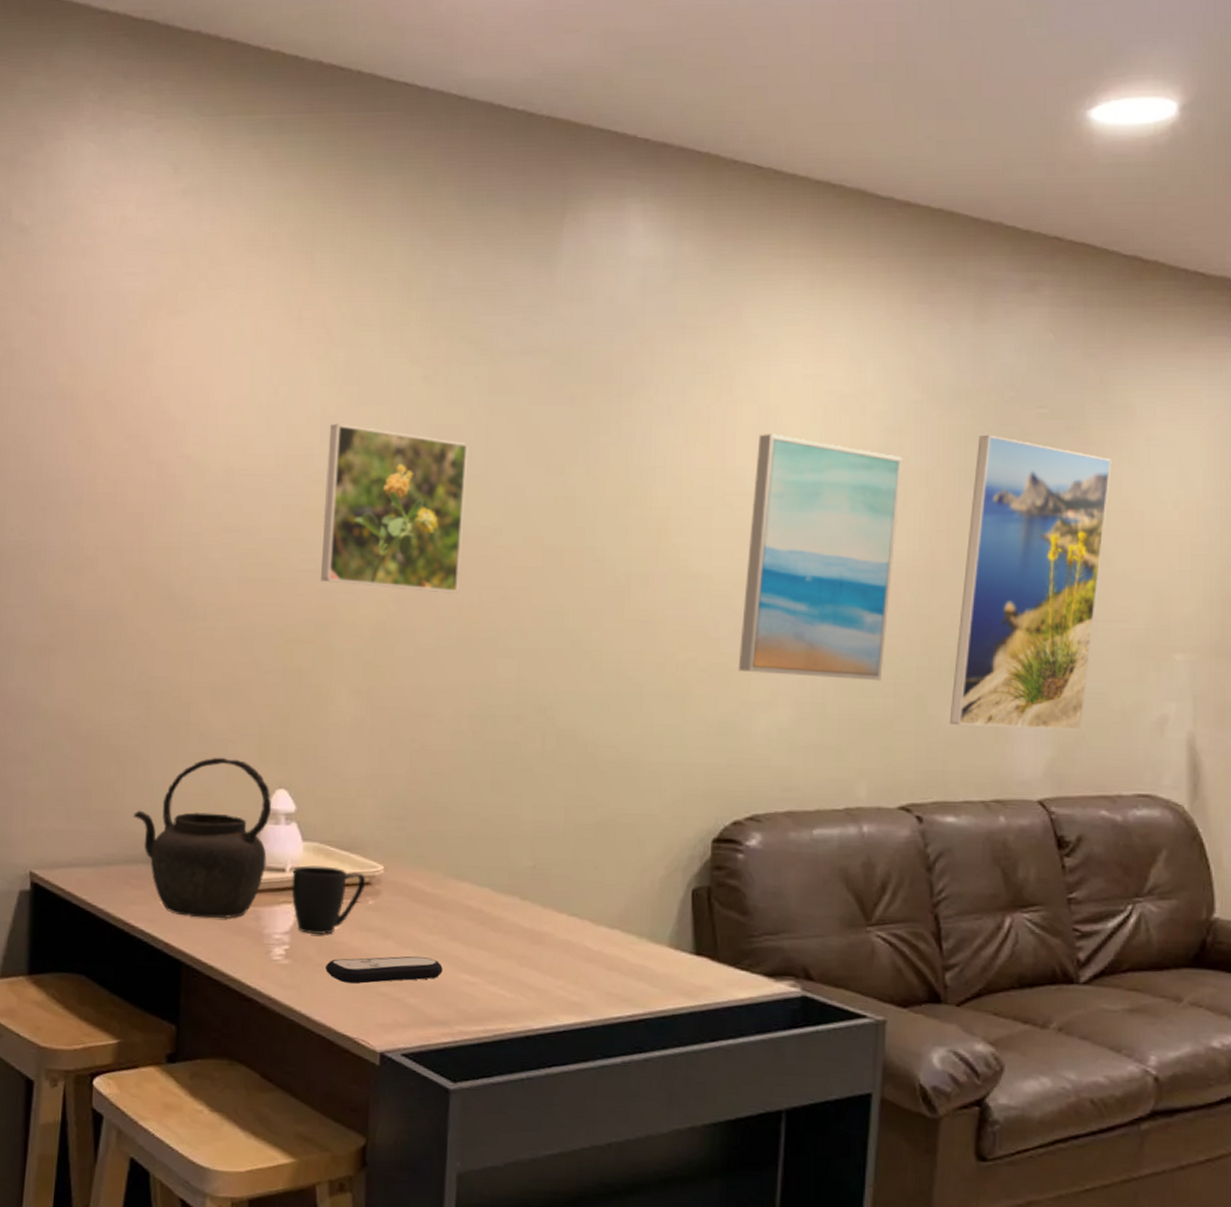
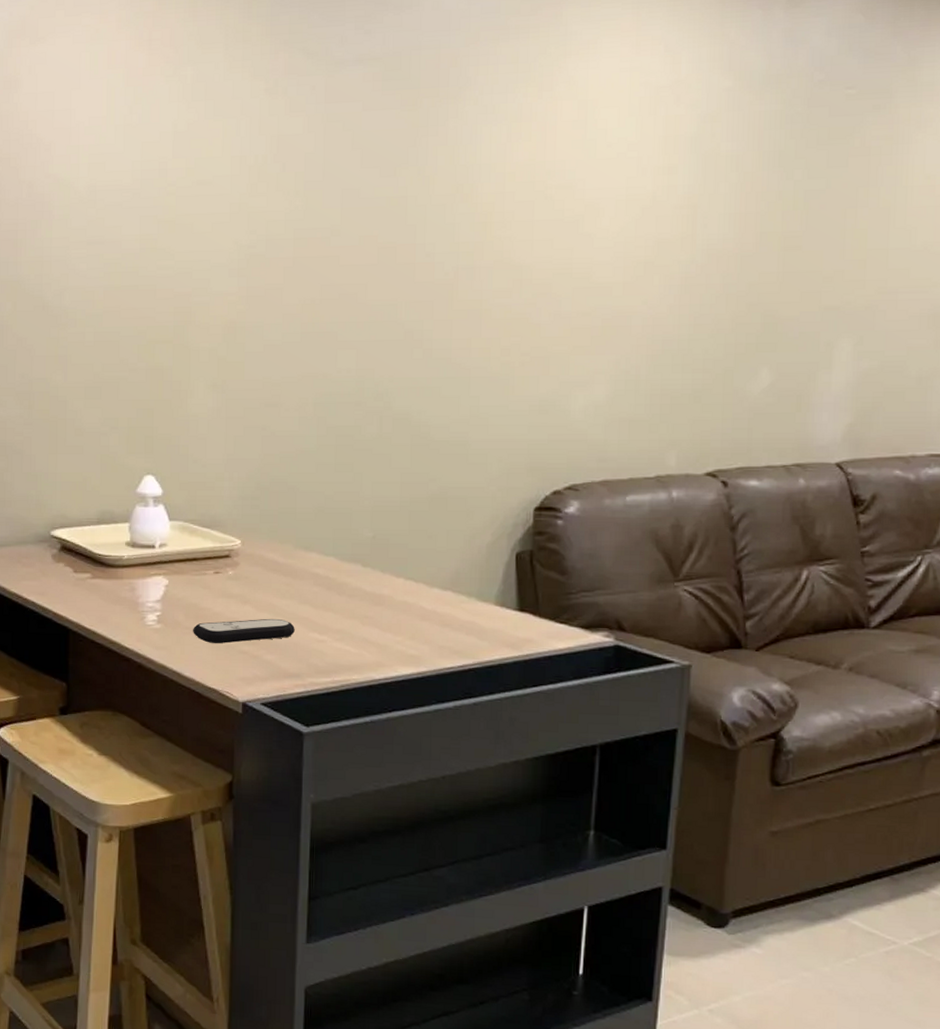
kettle: present [133,757,272,919] -> none [21,449,141,591]
mug: present [291,865,366,935] -> none [161,542,226,602]
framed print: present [320,424,469,593] -> none [176,138,308,292]
wall art: present [738,434,904,681] -> none [558,127,715,358]
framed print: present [949,434,1112,732] -> none [754,117,917,398]

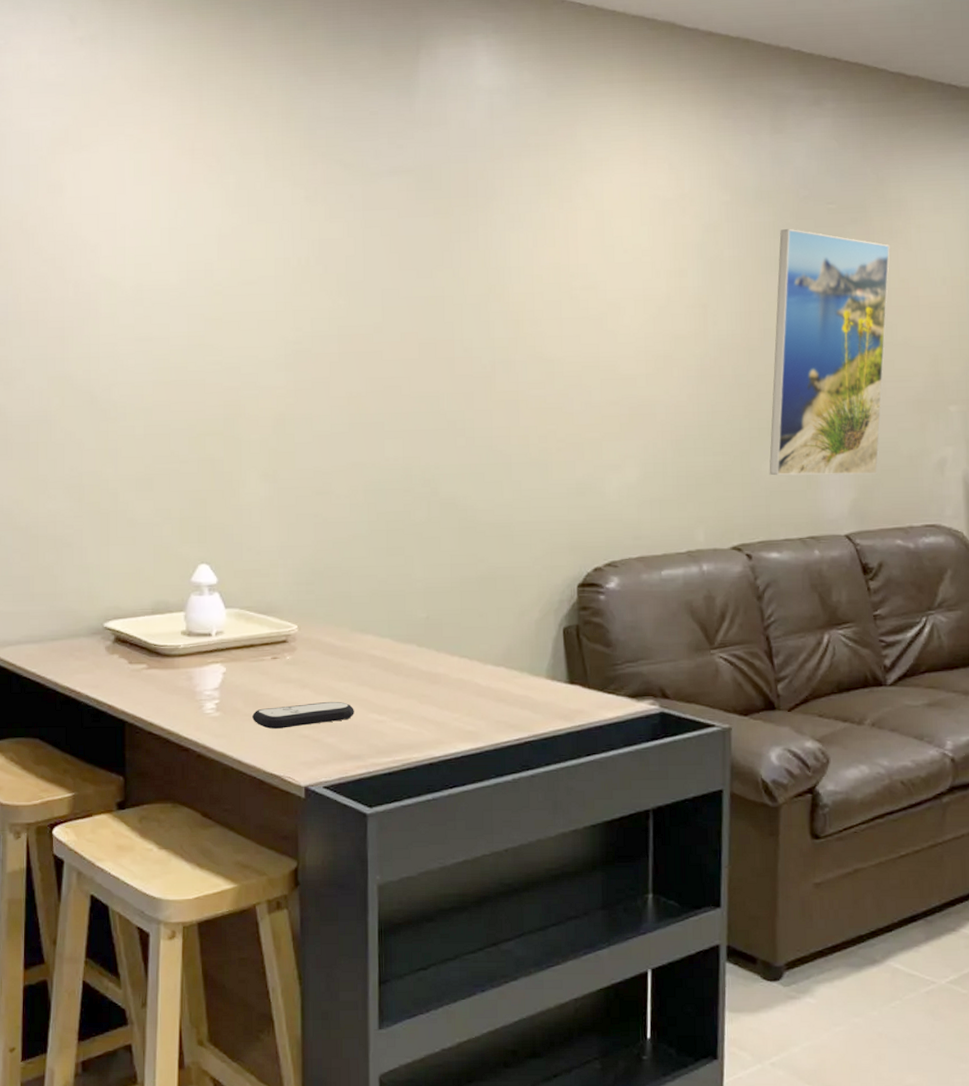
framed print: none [754,117,917,398] -> present [769,228,890,476]

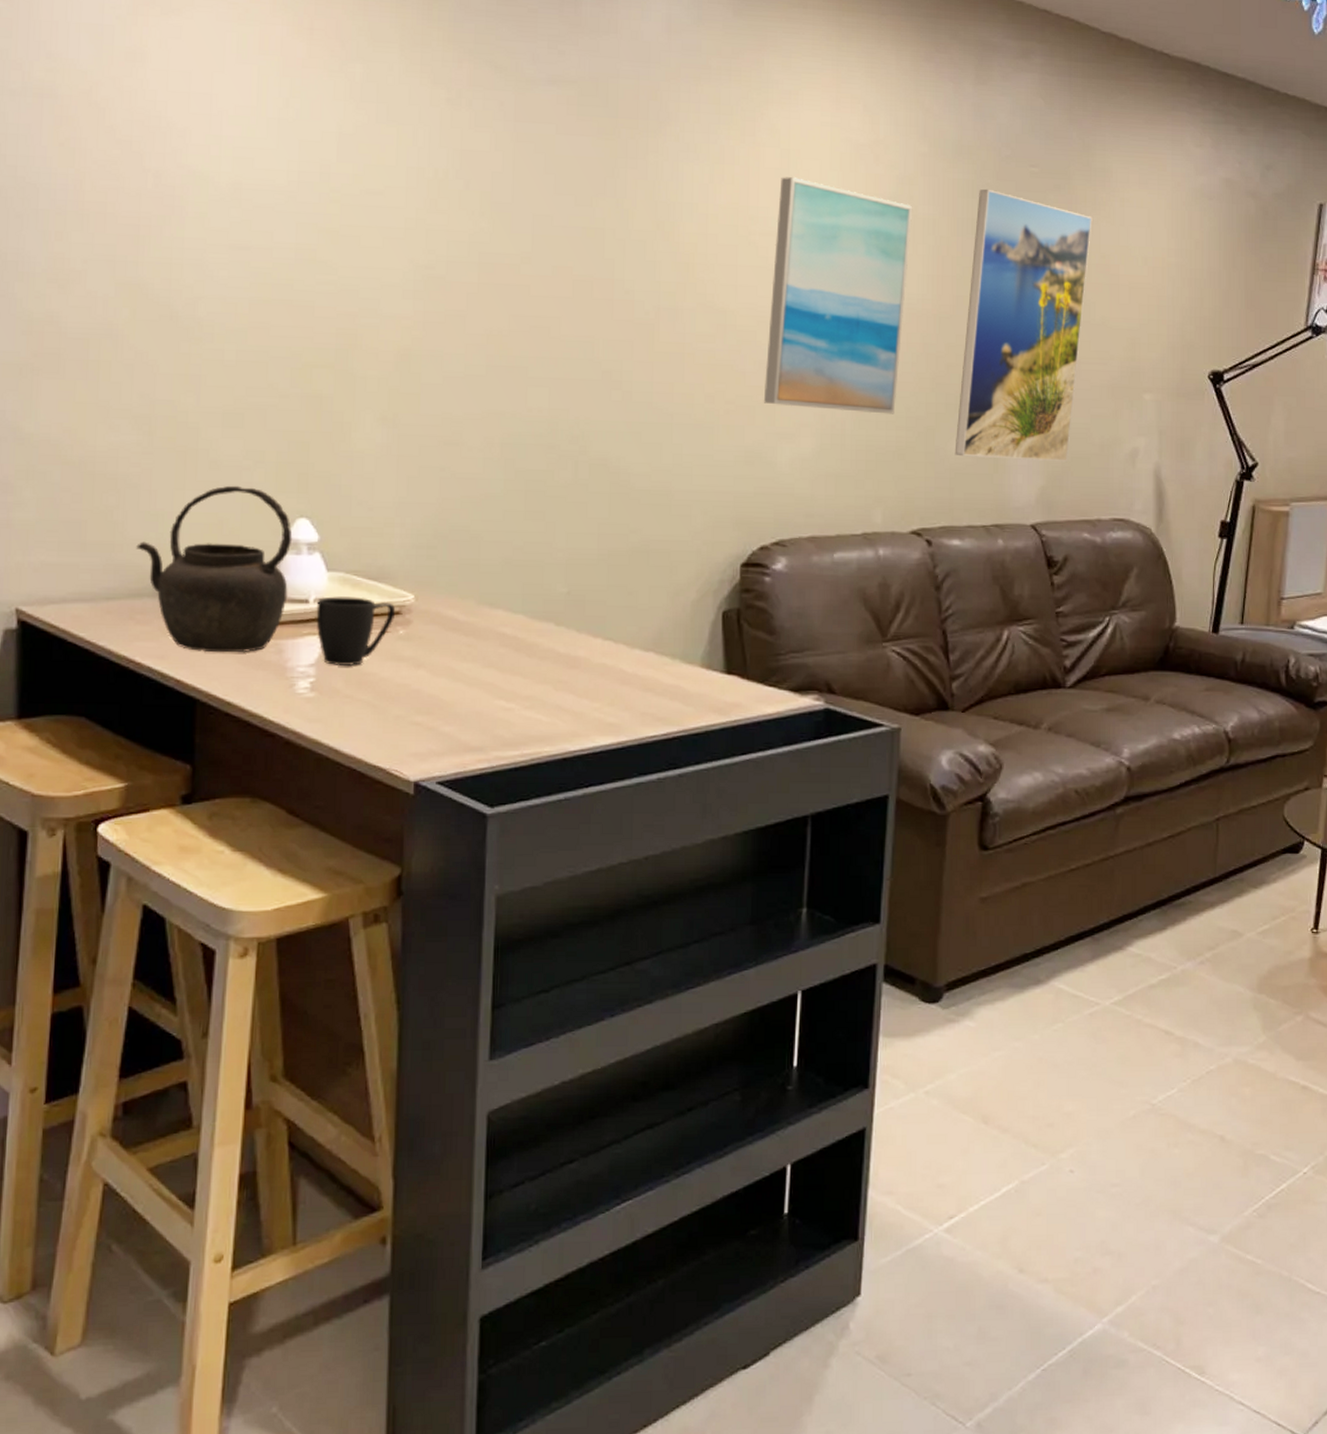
kettle: none [73,539,196,682] -> present [136,485,293,653]
mug: none [218,629,283,688] -> present [316,596,396,666]
remote control: present [252,701,354,729] -> none [355,684,478,714]
wall art: none [590,235,719,442] -> present [763,177,913,415]

